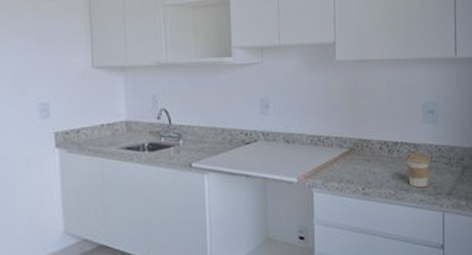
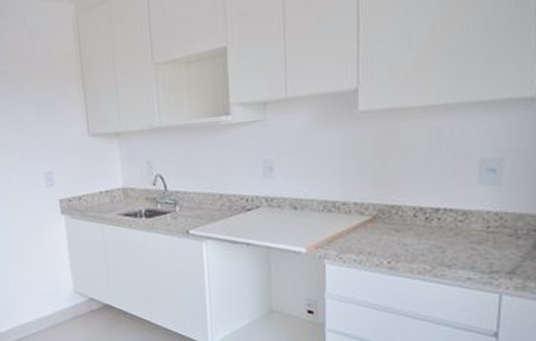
coffee cup: present [406,152,431,188] -> none [450,221,486,264]

